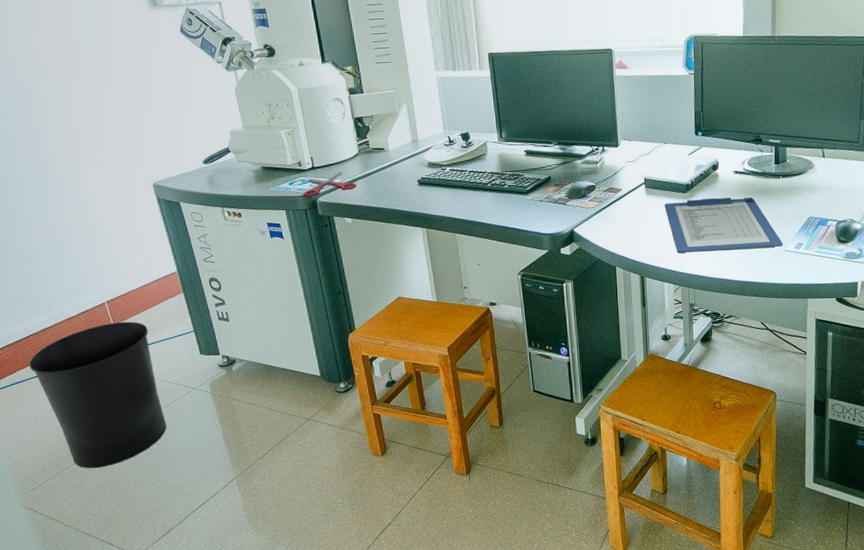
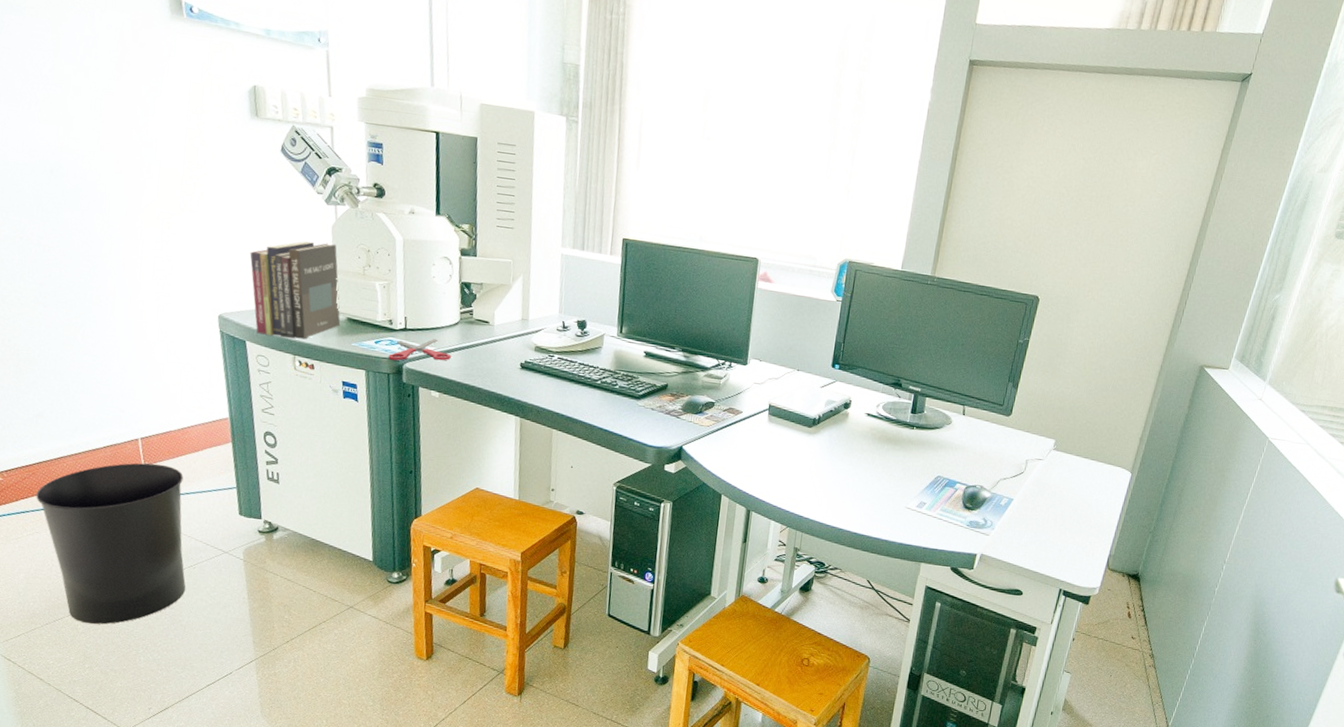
books: none [170,104,257,194] -> present [250,241,341,339]
clipboard: present [664,198,783,253] -> none [785,435,905,503]

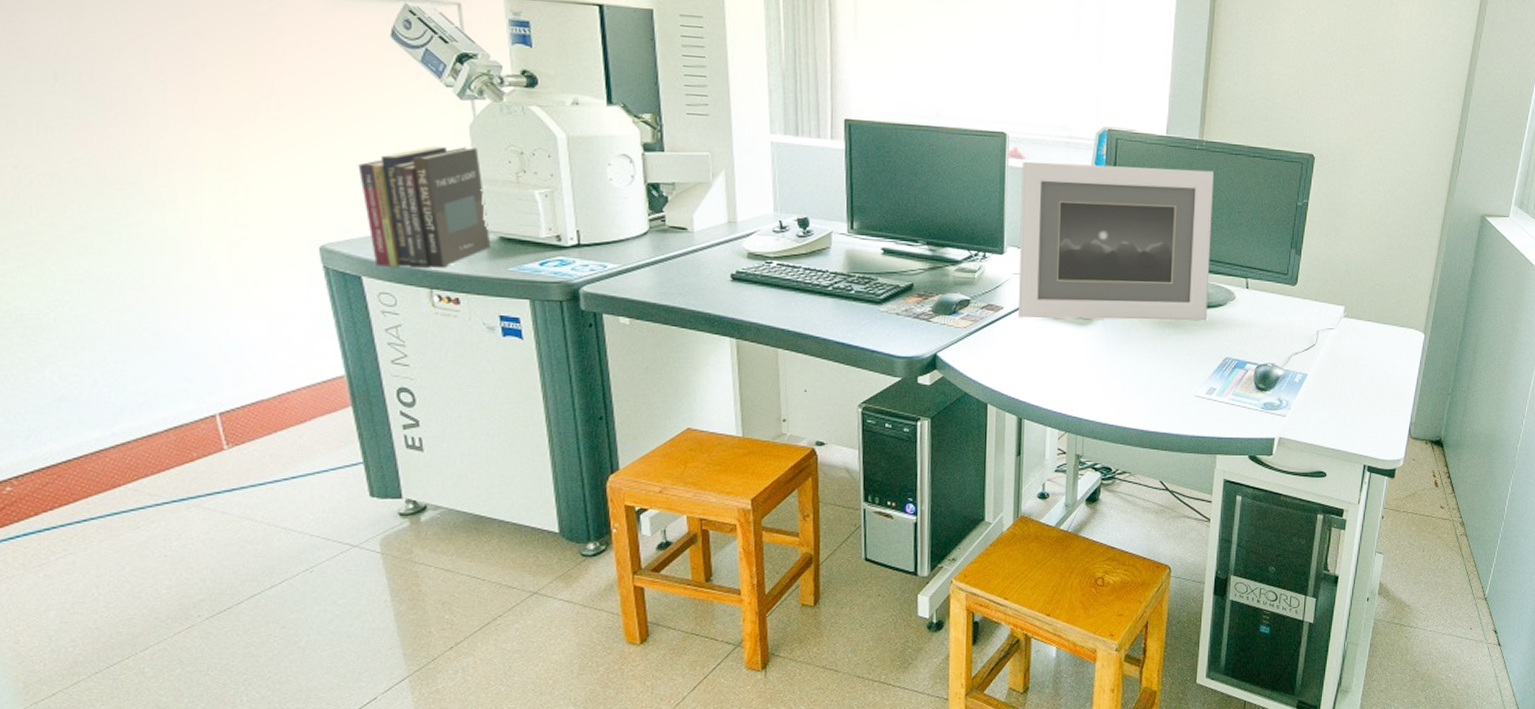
waste bin: present [36,463,186,625] -> none [66,444,300,664]
scissors: present [388,339,451,361] -> none [559,254,642,285]
picture frame: none [755,284,942,440] -> present [1018,161,1214,321]

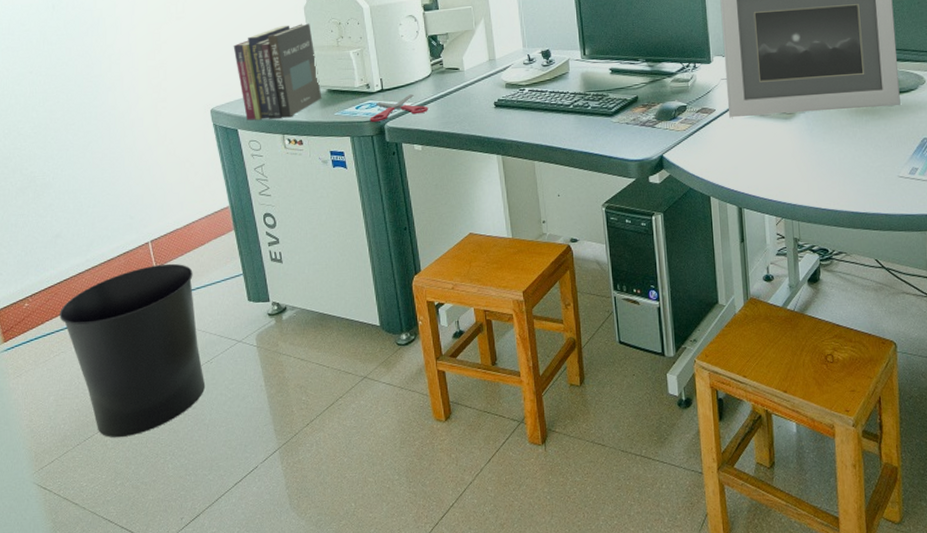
waste bin: none [66,444,300,664] -> present [60,263,204,437]
scissors: none [559,254,642,285] -> present [370,94,428,123]

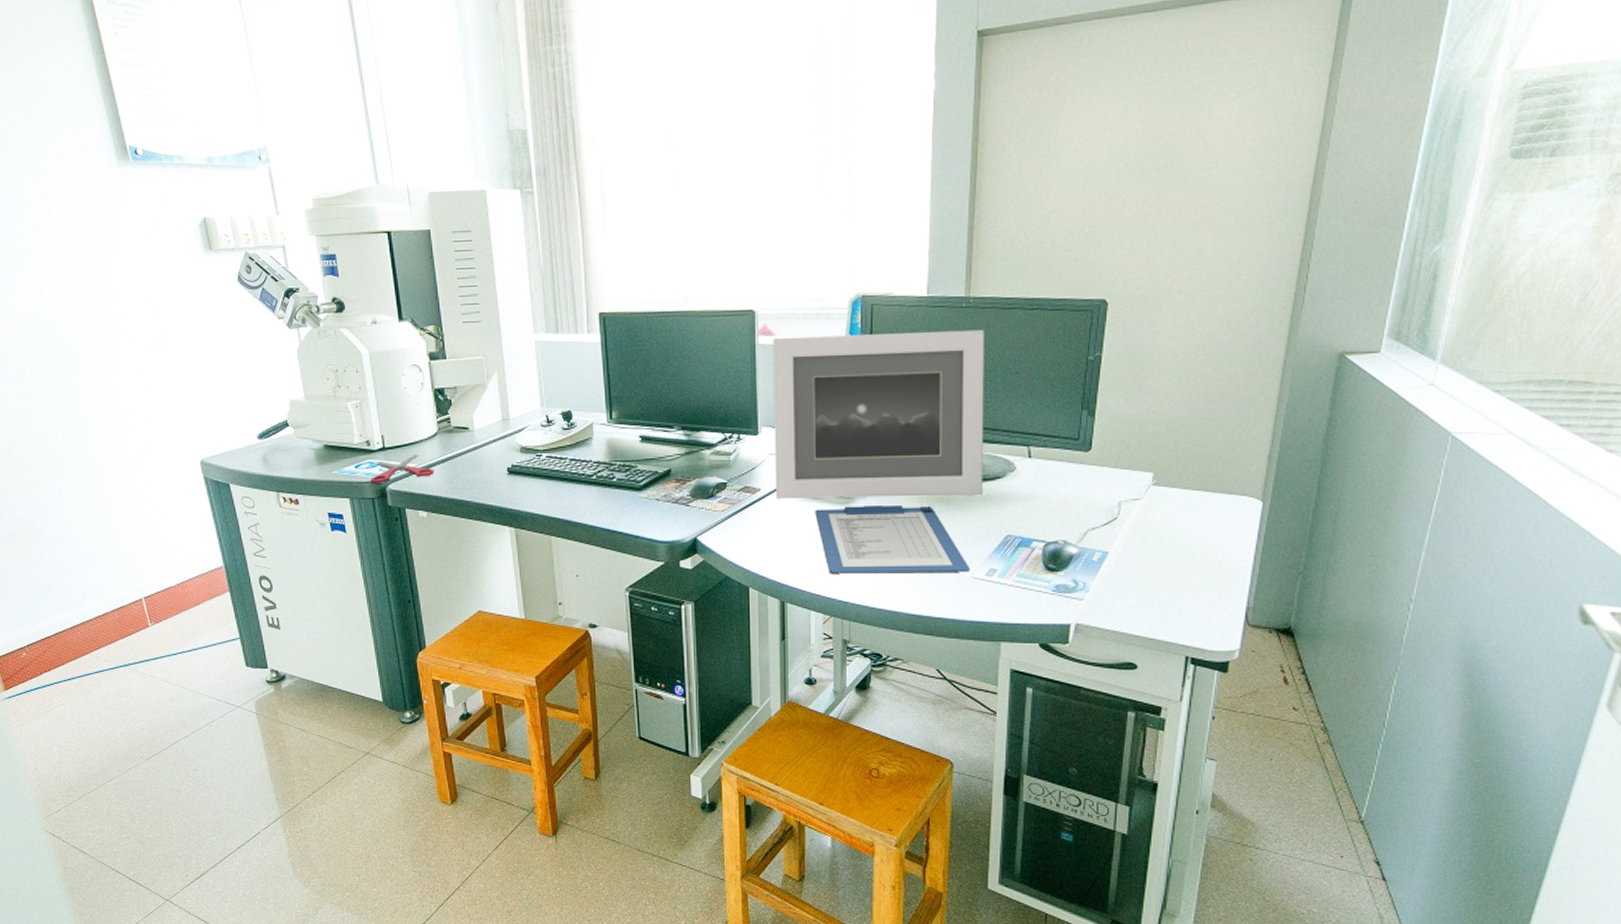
waste bin: present [60,263,204,437] -> none [57,622,205,792]
books: present [233,23,322,120] -> none [222,369,319,475]
clipboard: none [763,117,896,180] -> present [815,505,970,574]

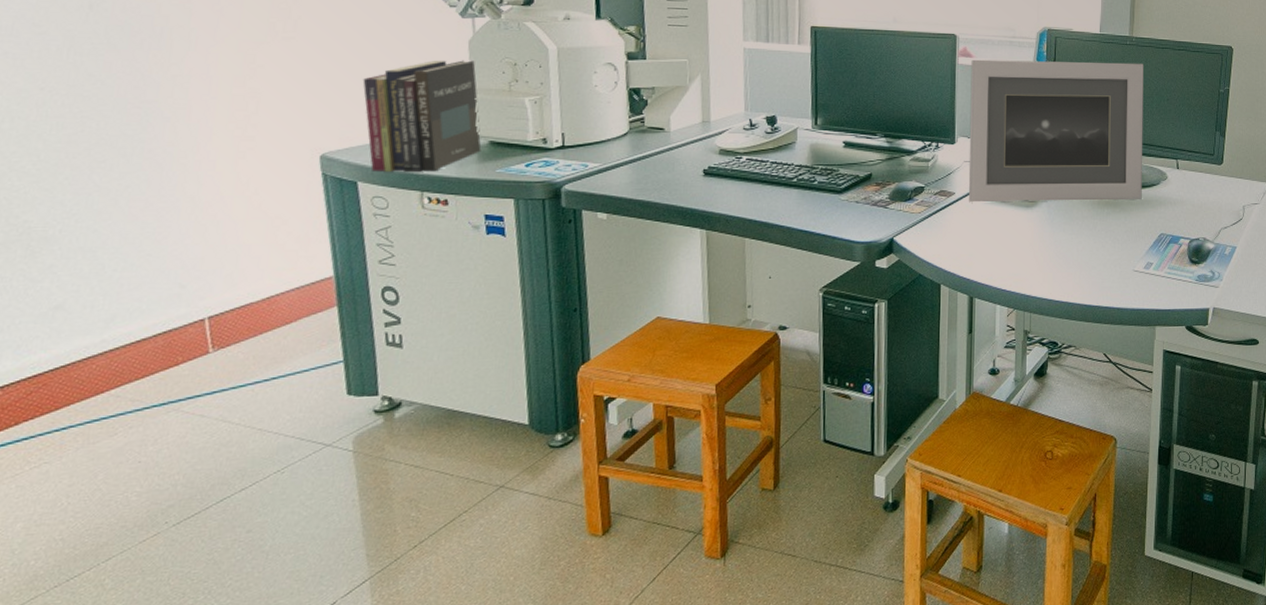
books: none [222,369,319,475] -> present [362,60,482,172]
scissors: present [370,454,434,485] -> none [542,154,620,184]
clipboard: present [815,505,970,574] -> none [1003,208,1131,270]

